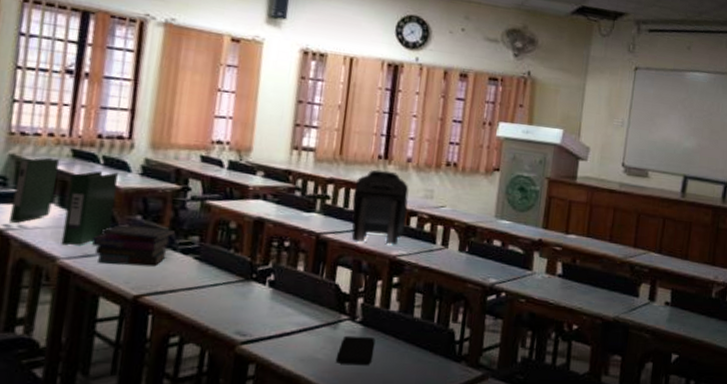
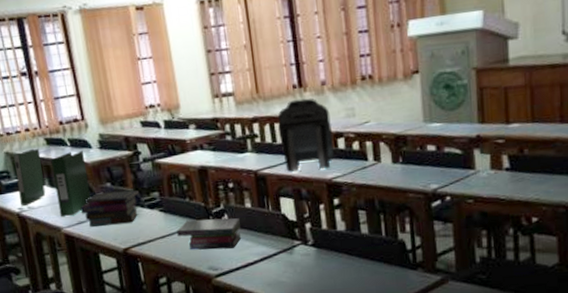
books: none [208,274,287,314] -> present [177,218,241,250]
mobile phone: present [335,335,376,365] -> none [298,256,331,284]

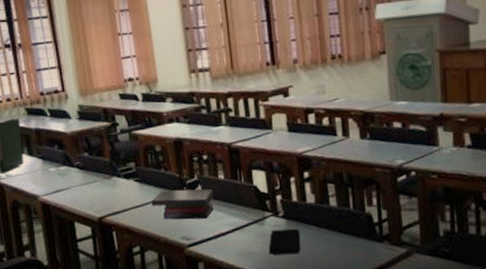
binder: present [51,150,91,217] -> none [30,121,69,186]
books: present [80,191,139,227] -> none [57,161,115,195]
backpack: present [277,98,334,173] -> none [251,75,305,146]
mobile phone: none [298,256,331,284] -> present [268,228,301,255]

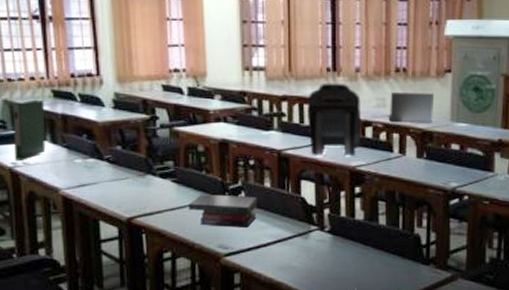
backpack: none [251,75,305,146] -> present [306,83,362,156]
mobile phone: present [268,228,301,255] -> none [310,244,345,270]
laptop: none [329,75,373,107] -> present [388,91,435,123]

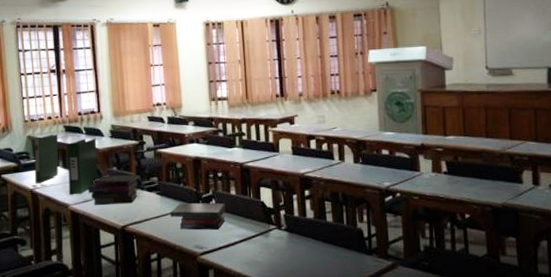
binder: none [56,108,98,178] -> present [67,138,98,195]
books: none [83,156,151,191] -> present [87,175,140,205]
backpack: present [306,83,362,156] -> none [261,106,307,167]
laptop: present [388,91,435,123] -> none [328,109,365,135]

